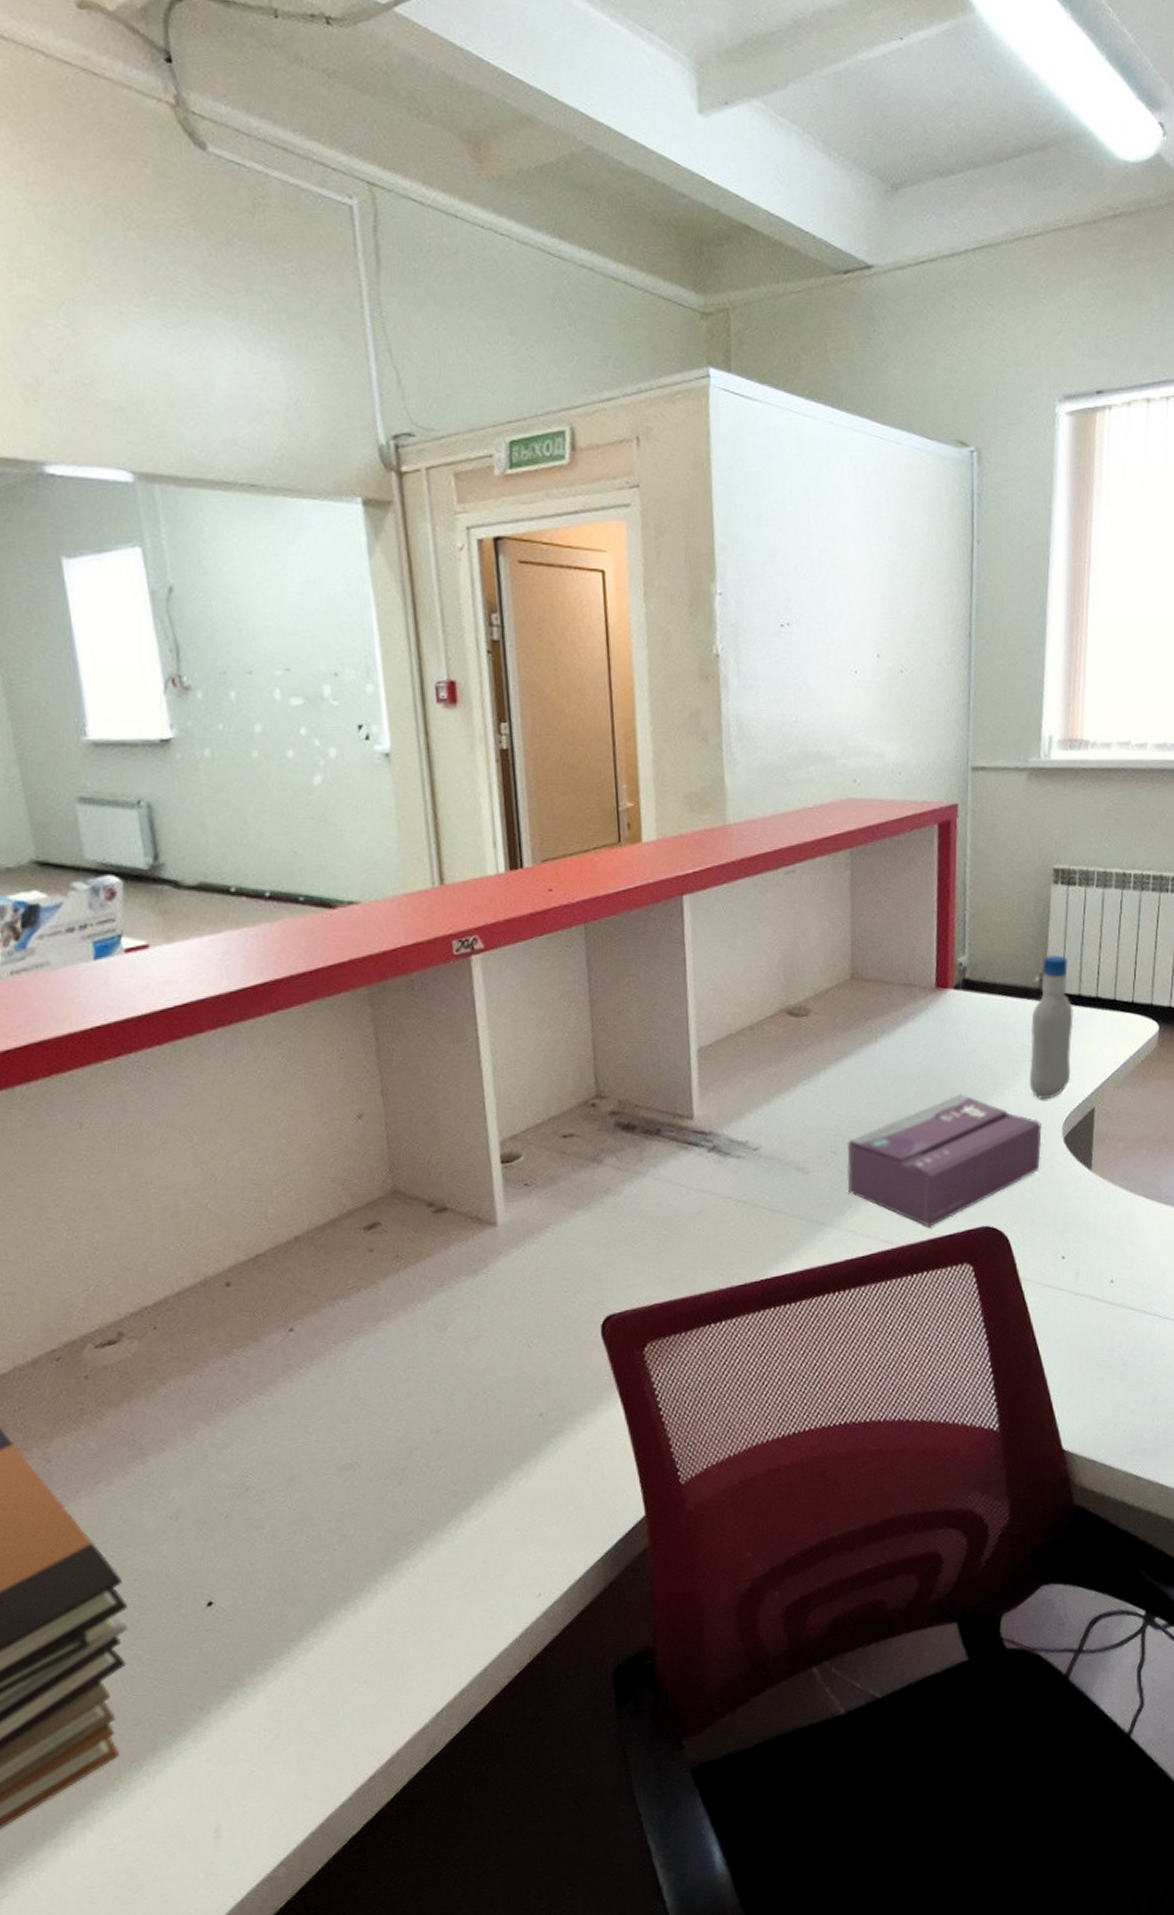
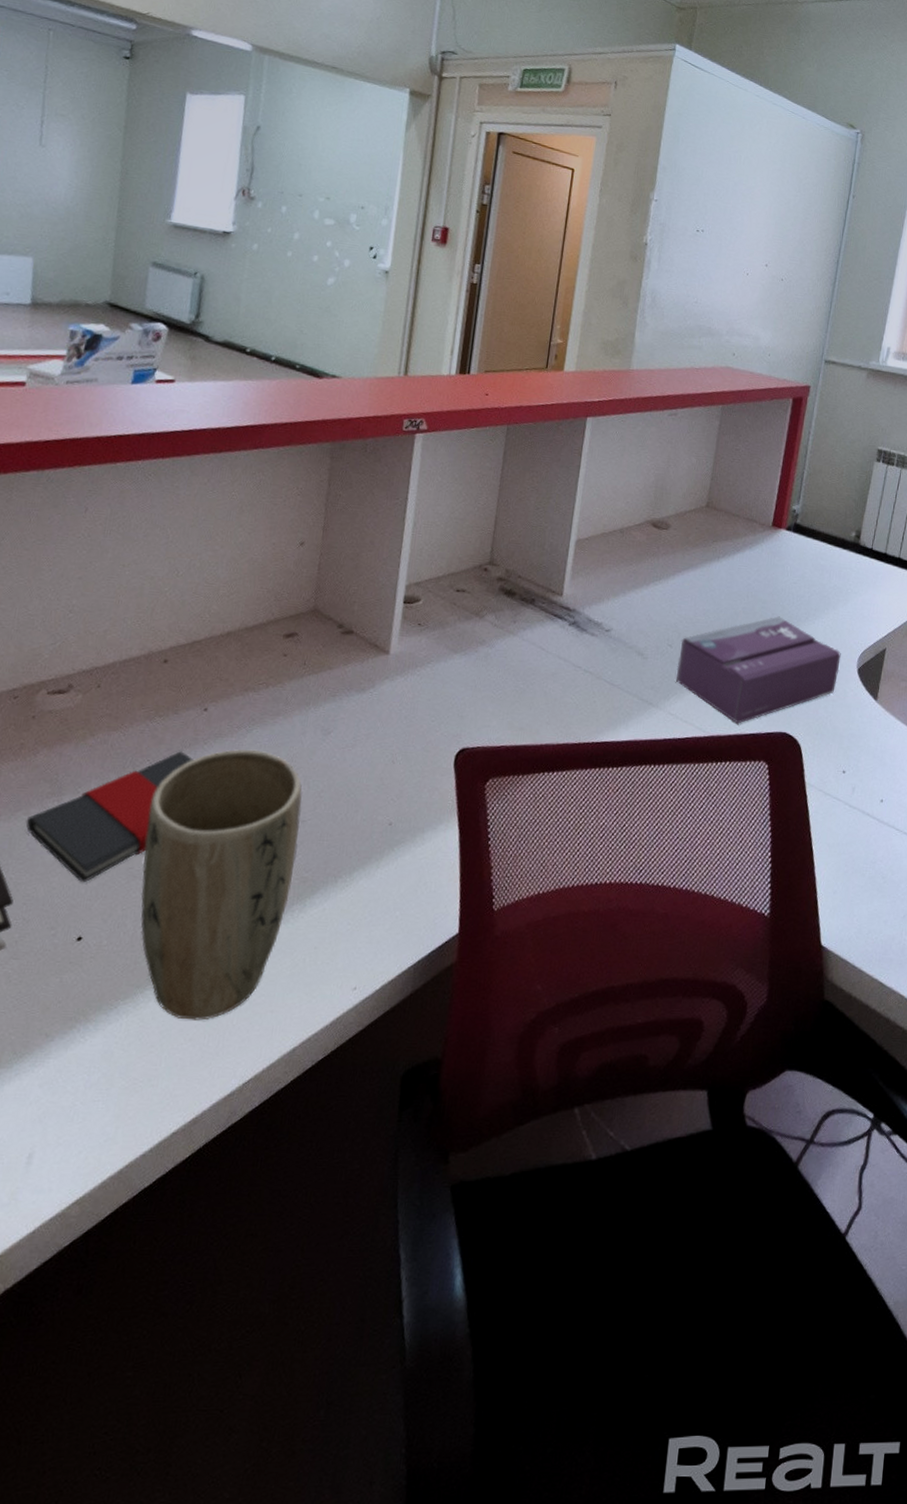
book: none [111,1381,291,1546] -> present [26,751,194,883]
plant pot: none [253,1362,442,1664] -> present [140,749,303,1021]
bottle: present [1029,955,1074,1100] -> none [835,517,880,635]

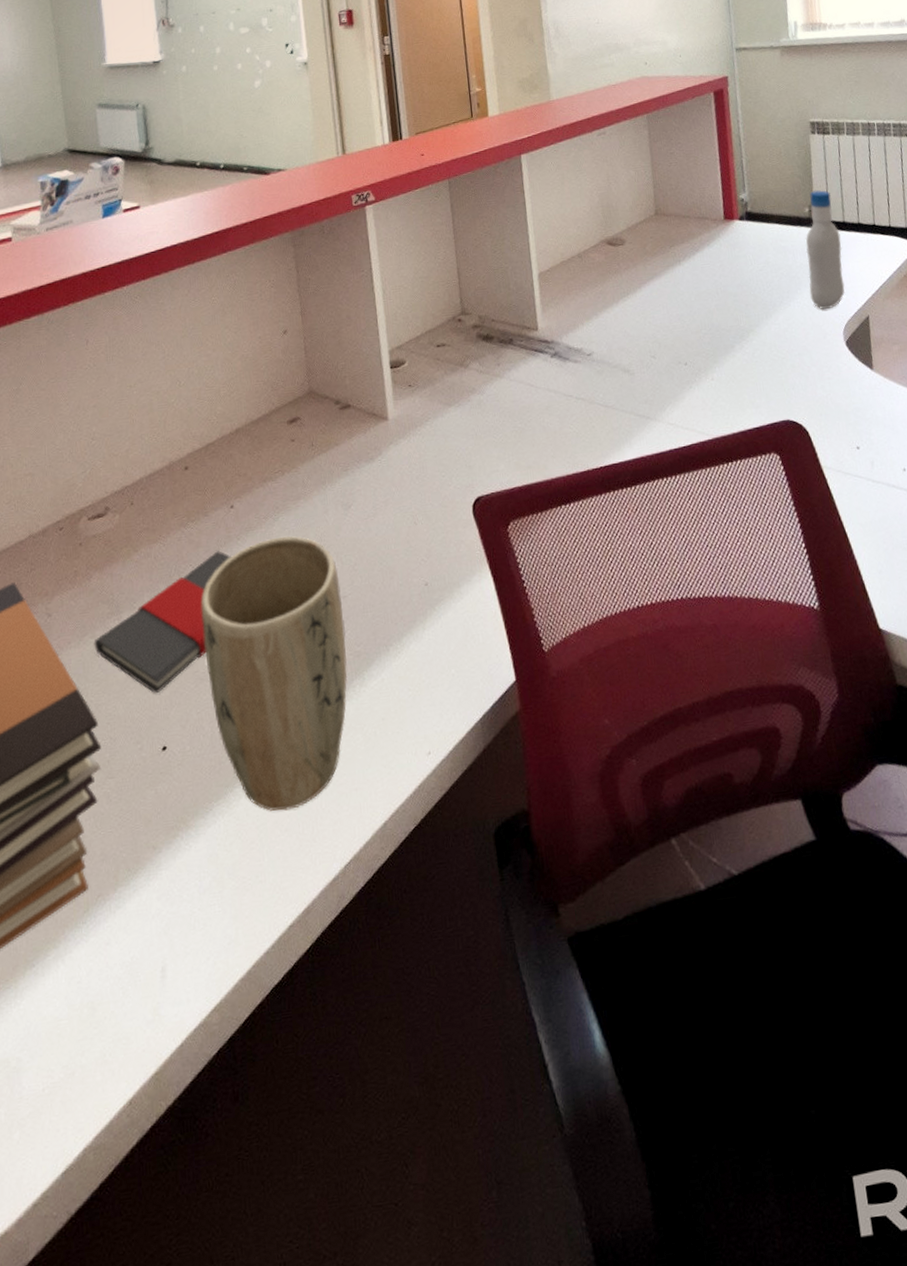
tissue box: present [675,616,841,724] -> none [663,306,828,421]
bottle: none [835,517,880,635] -> present [805,190,845,310]

